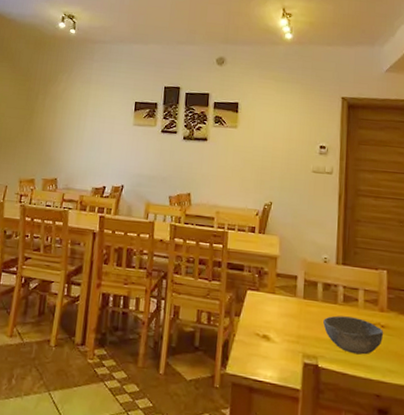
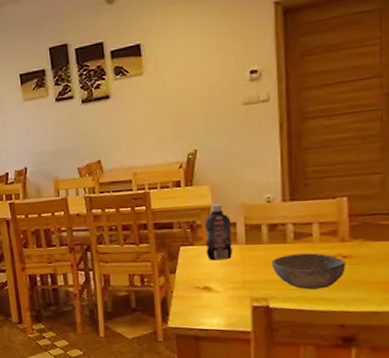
bottle: none [269,254,293,311] -> present [204,203,232,261]

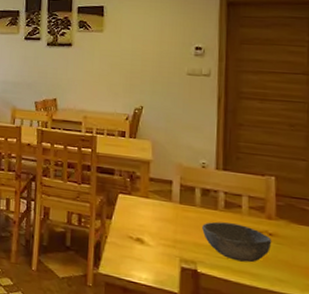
bottle: present [204,203,232,261] -> none [142,159,168,215]

